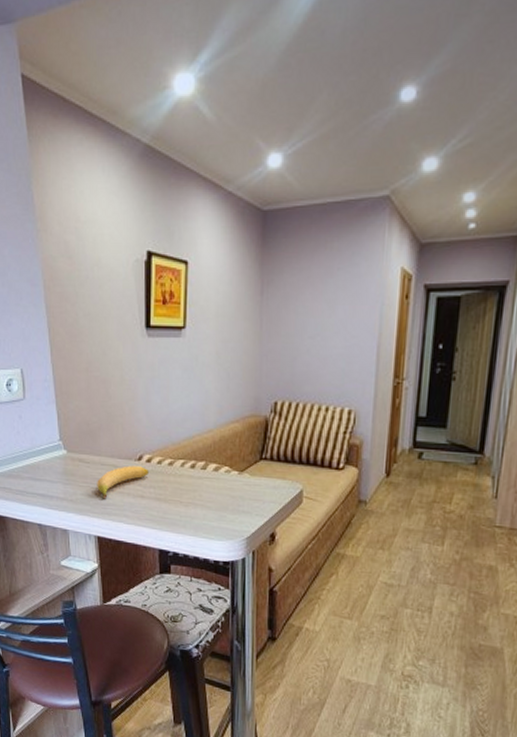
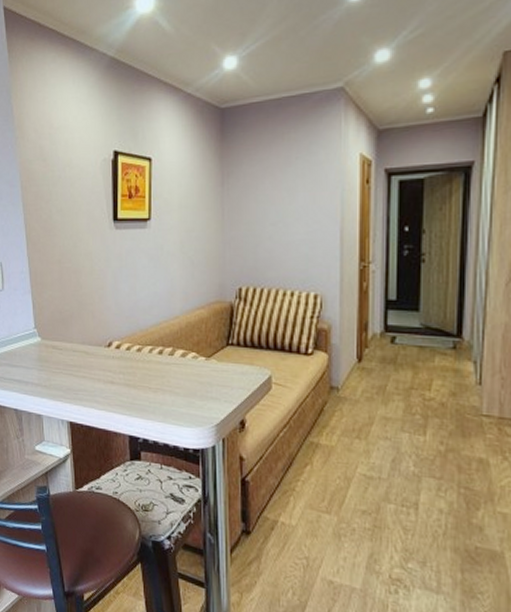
banana: present [97,465,149,499] -> none [69,352,118,385]

